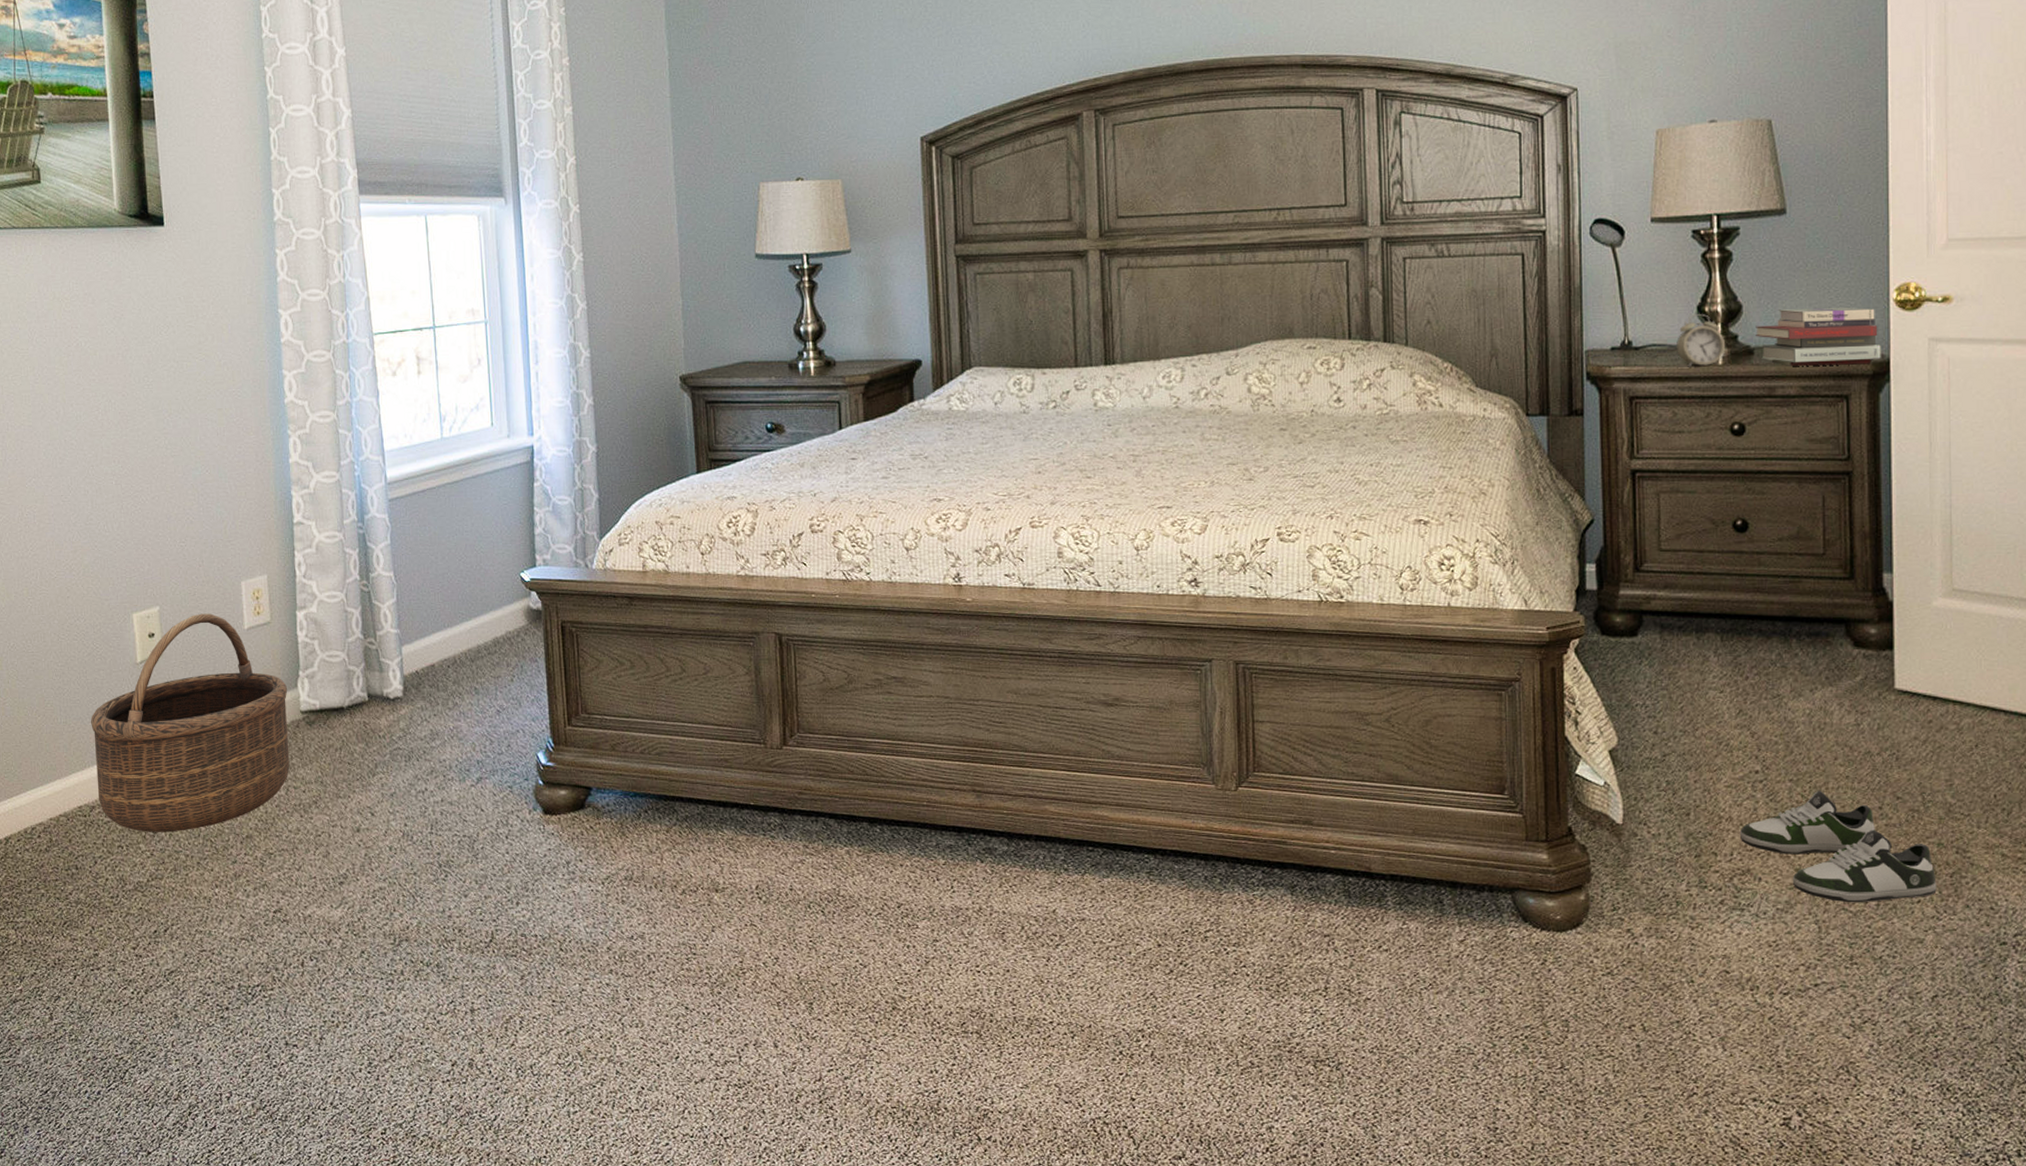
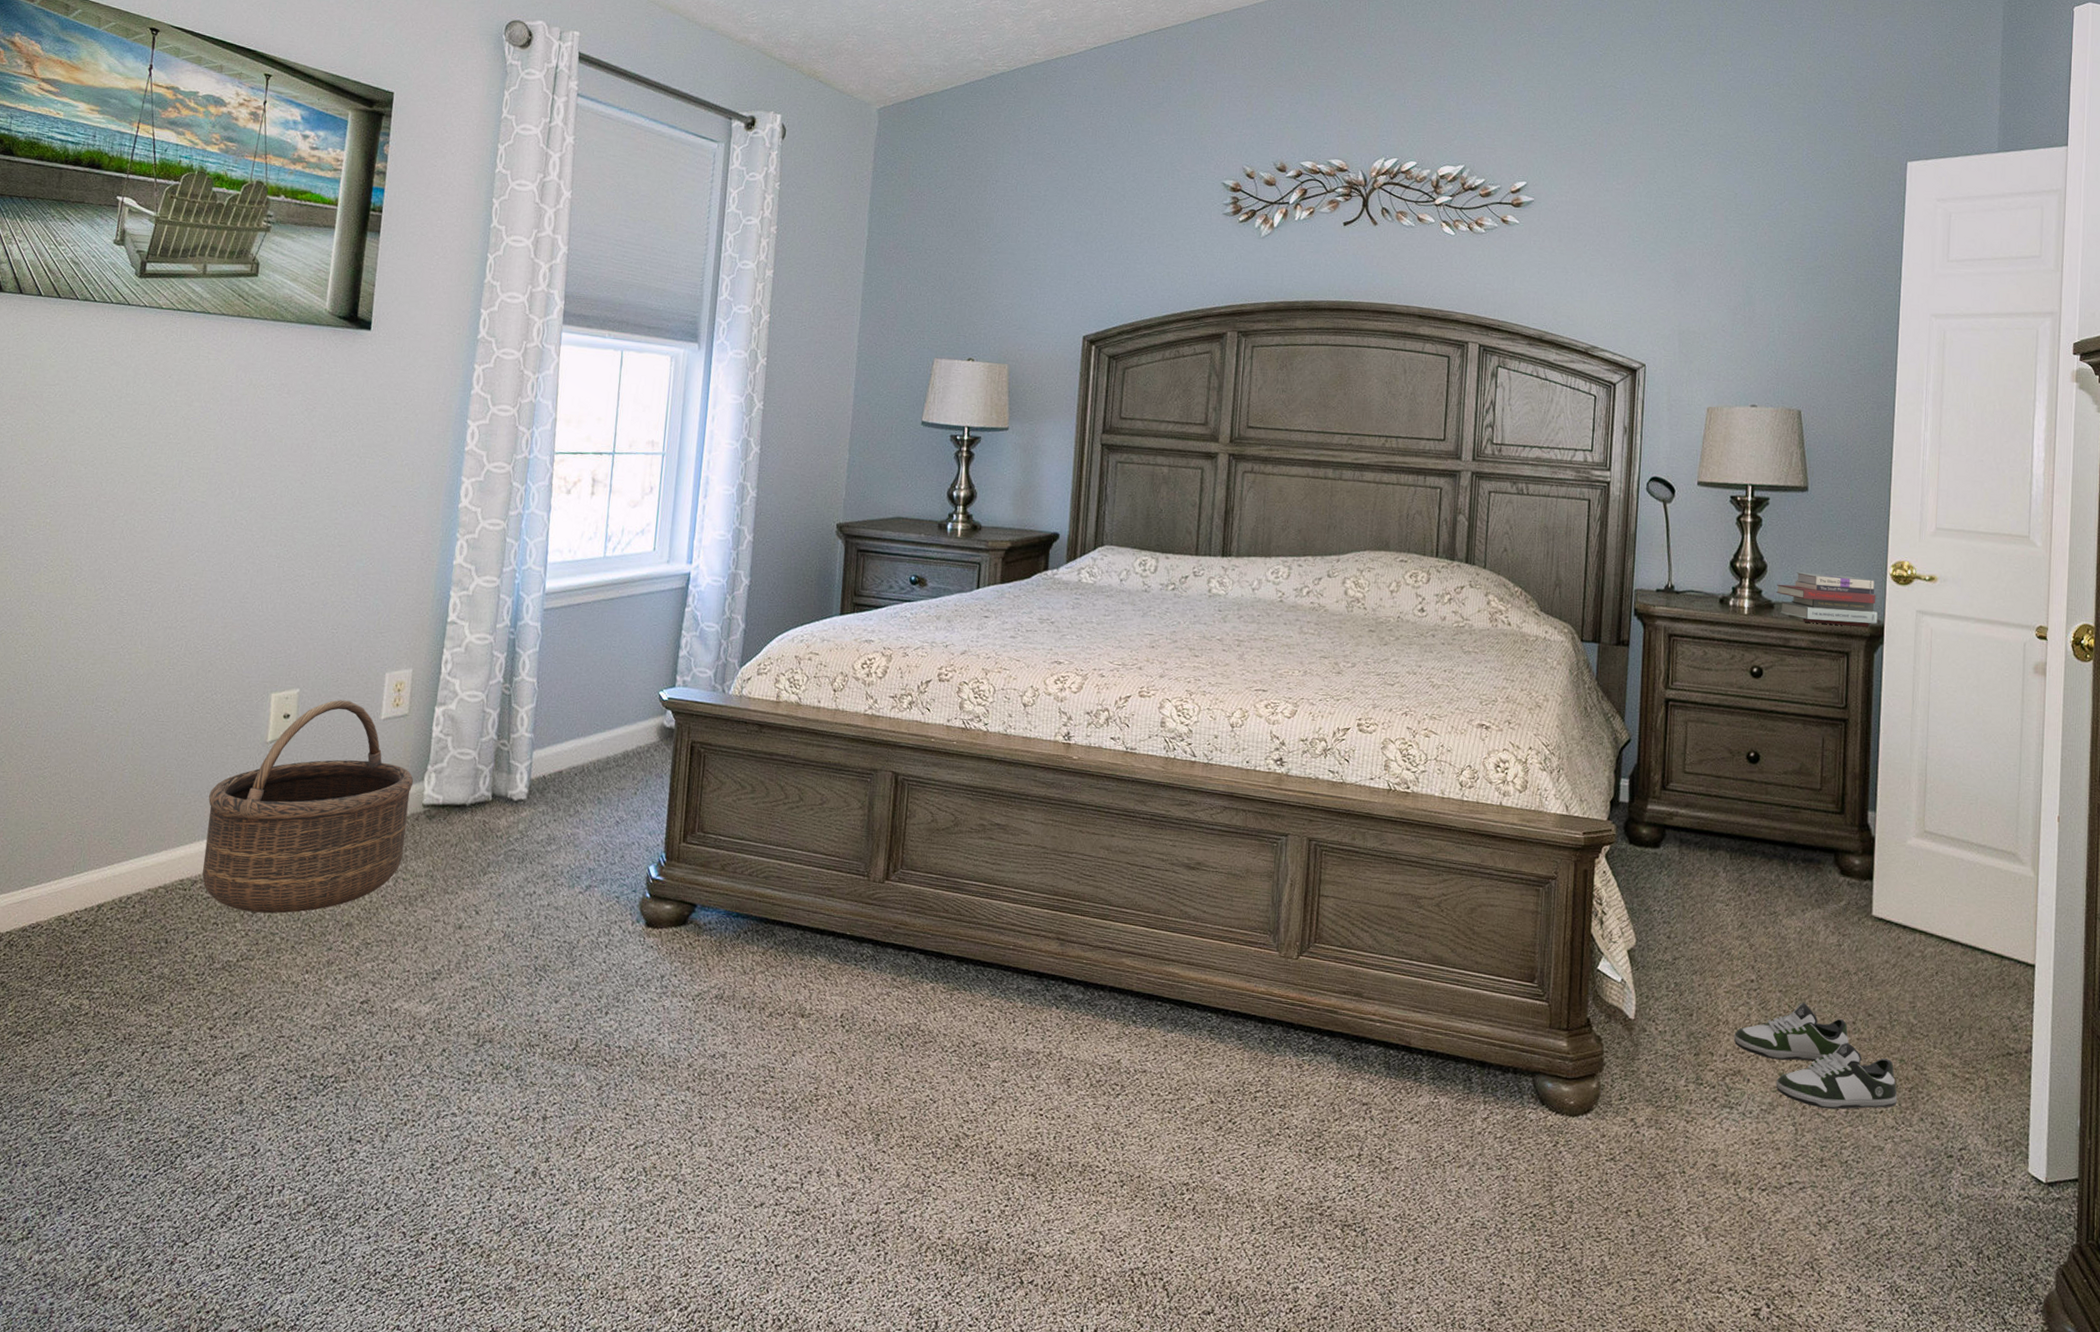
alarm clock: present [1676,314,1725,367] -> none [1711,568,1751,616]

